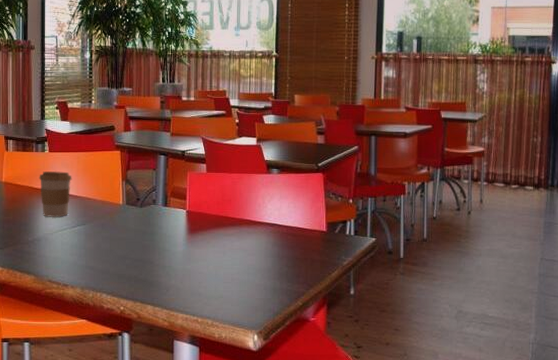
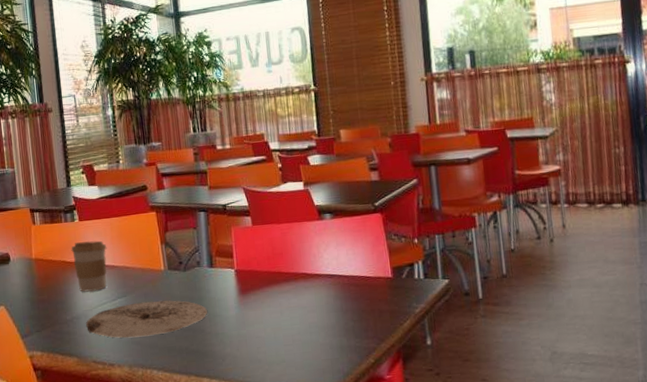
plate: none [46,231,157,263] -> present [86,300,207,338]

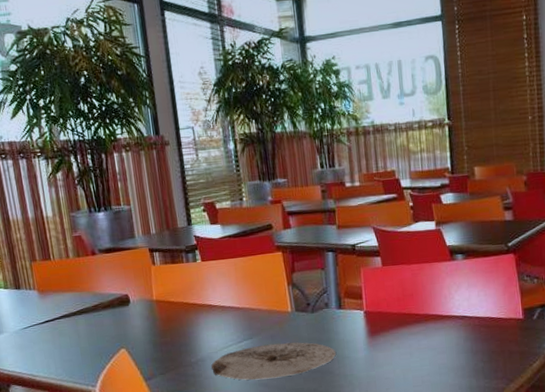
coffee cup: present [71,240,107,292] -> none [194,281,232,334]

